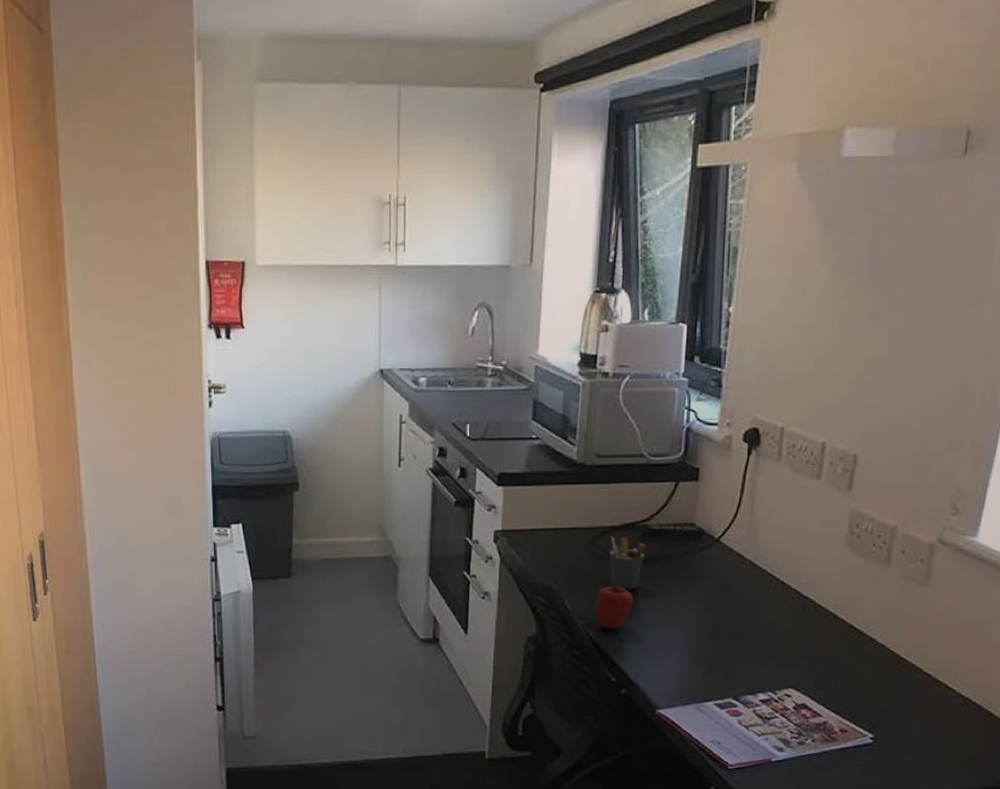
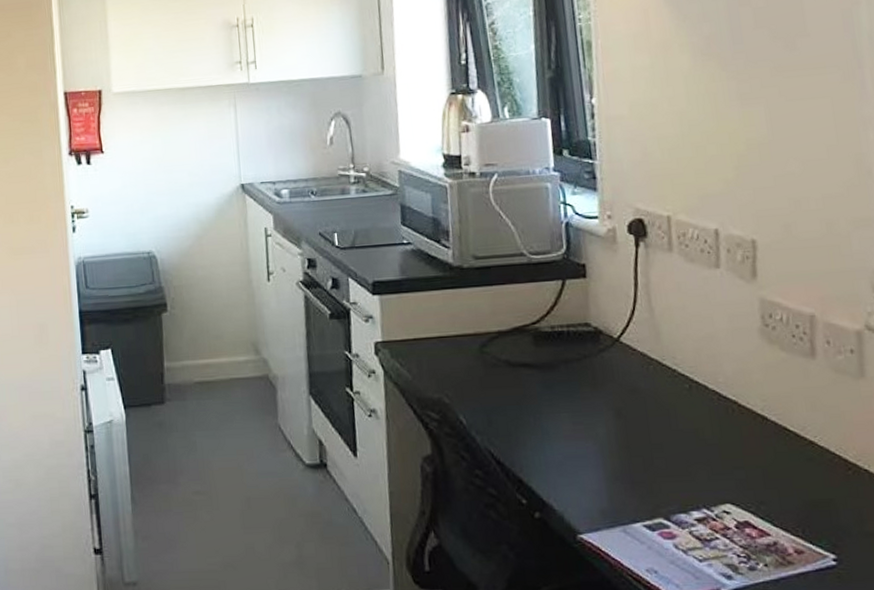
apple: present [595,583,634,629] -> none [493,393,535,445]
pen holder: present [610,536,646,590] -> none [499,341,540,400]

